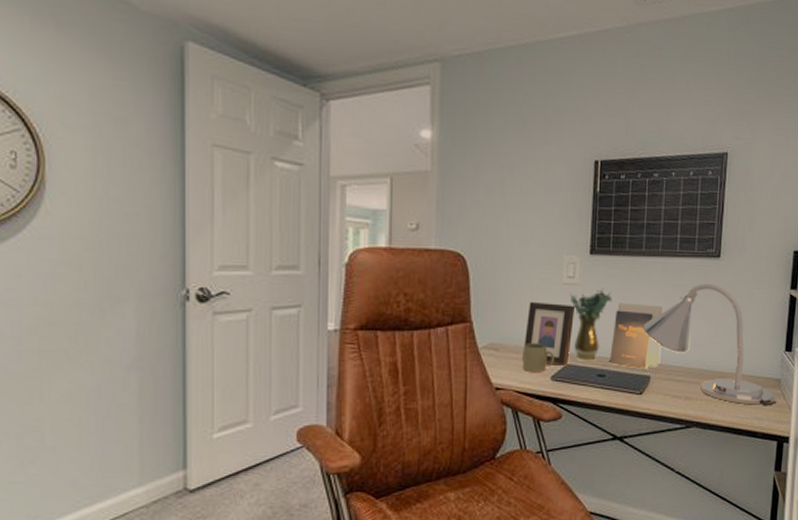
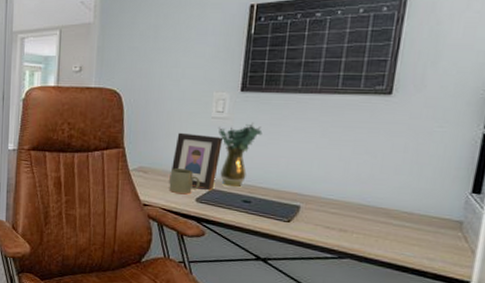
books: present [609,303,663,369] -> none [256,136,319,199]
table lamp: present [642,284,776,406] -> none [294,121,455,248]

